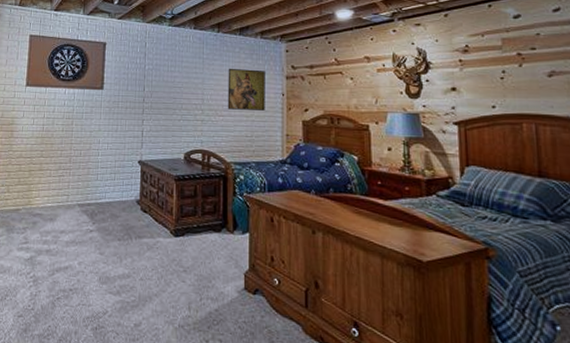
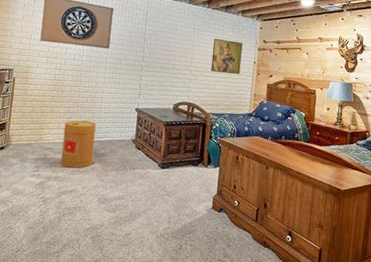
basket: none [53,178,93,238] -> present [61,120,96,168]

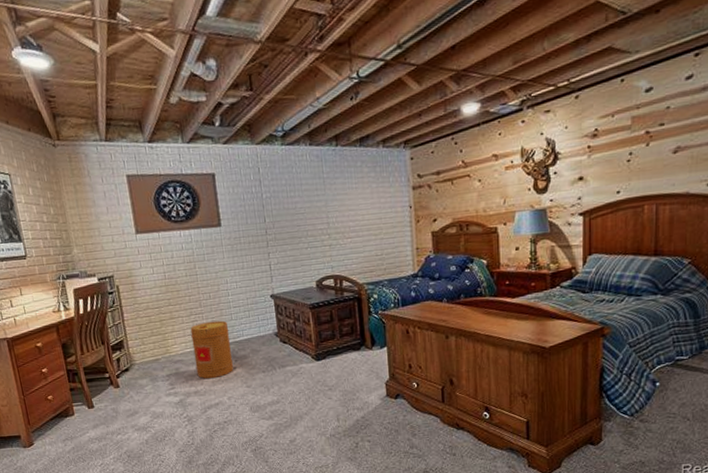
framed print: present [210,38,243,74] -> none [351,183,394,230]

